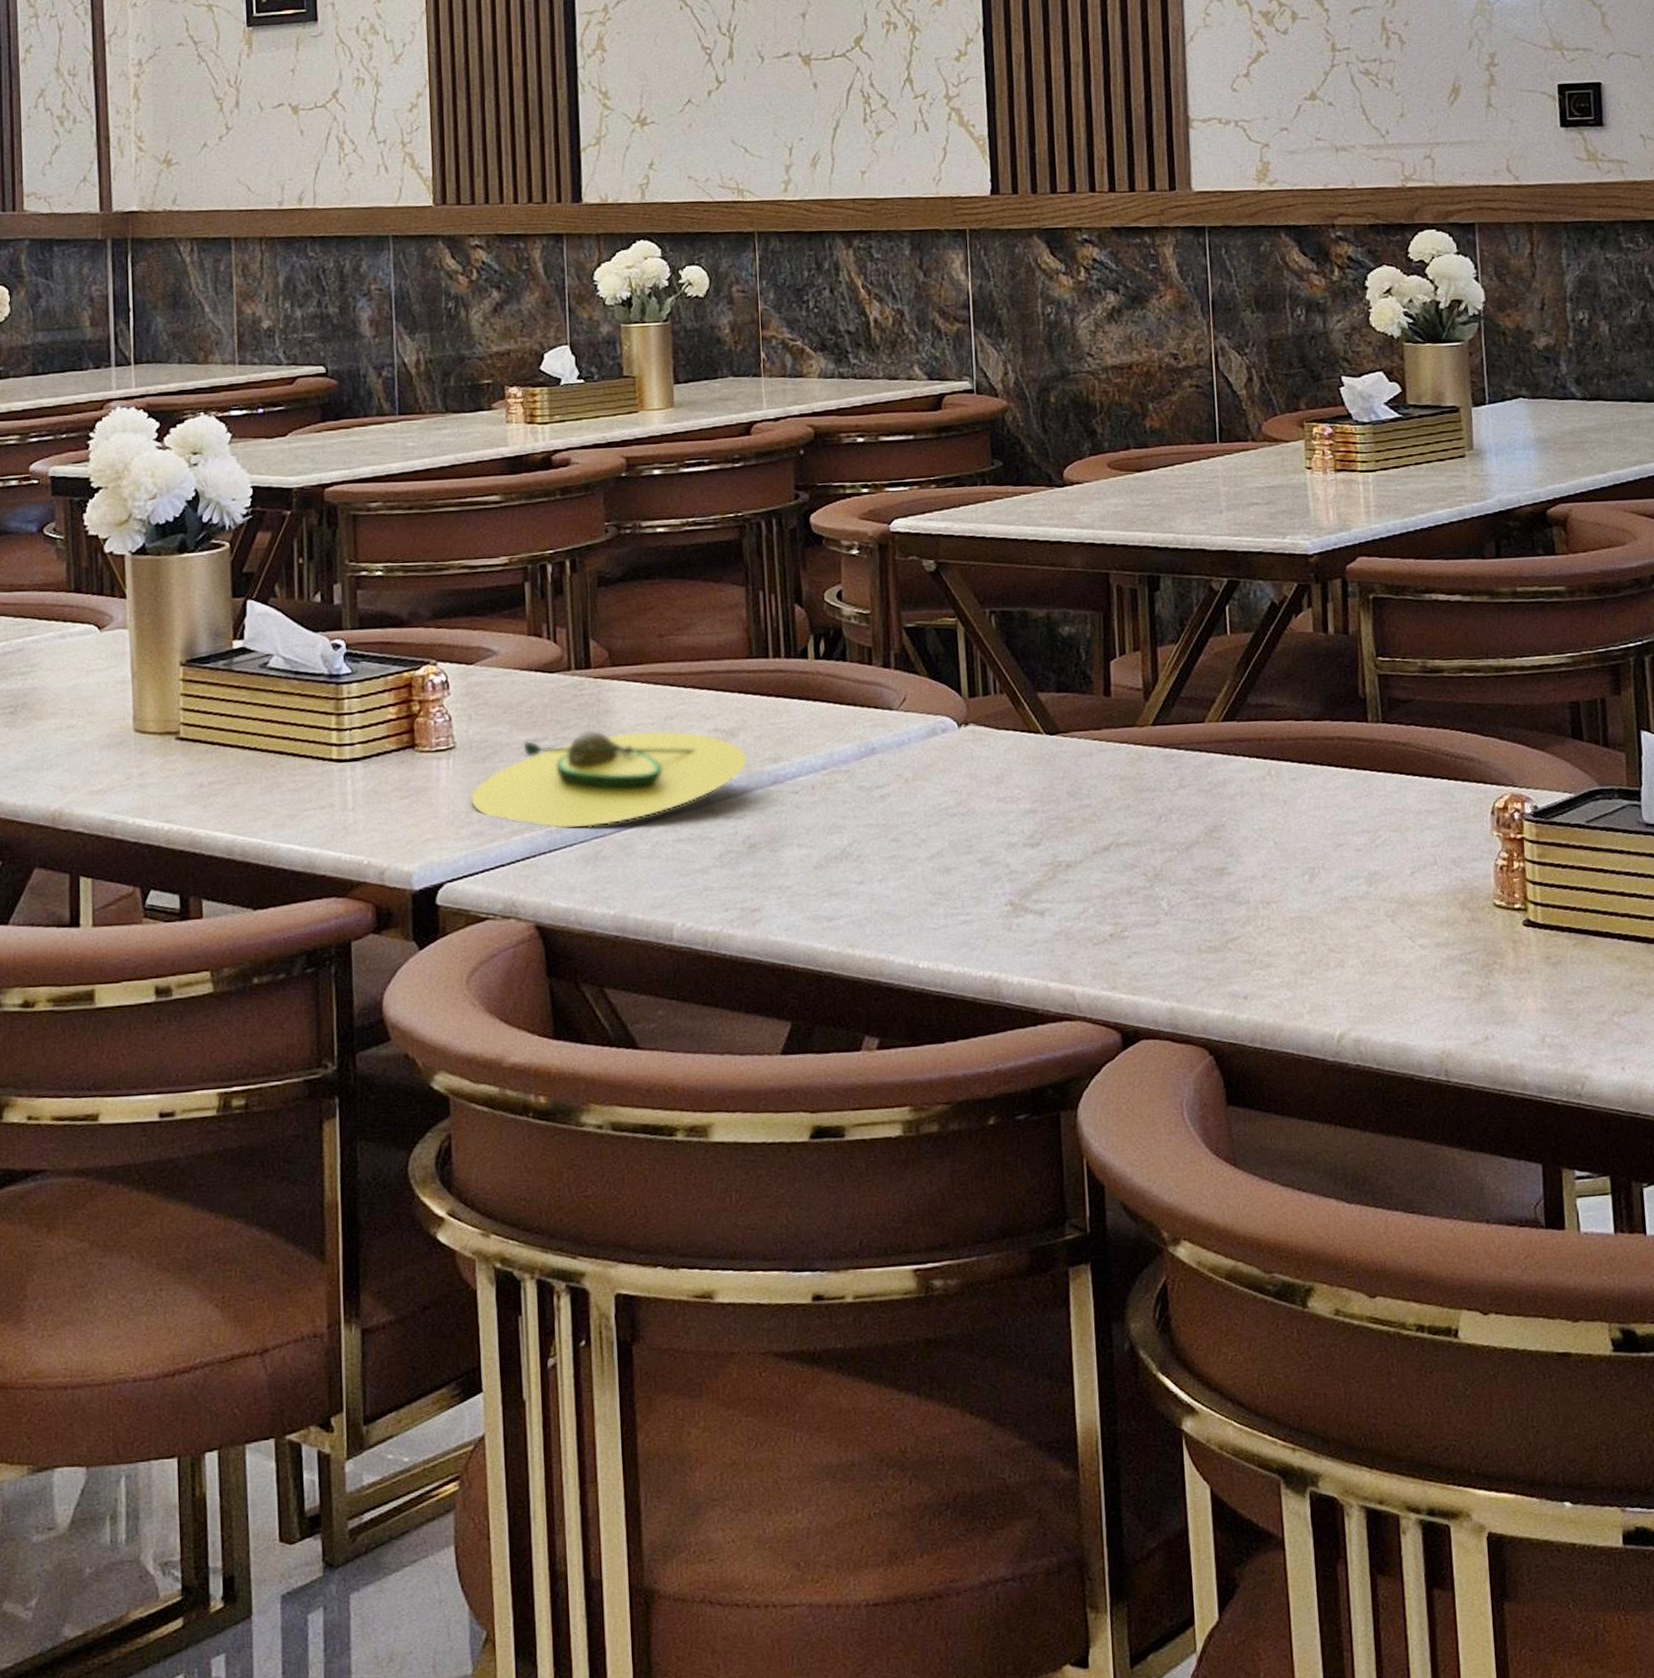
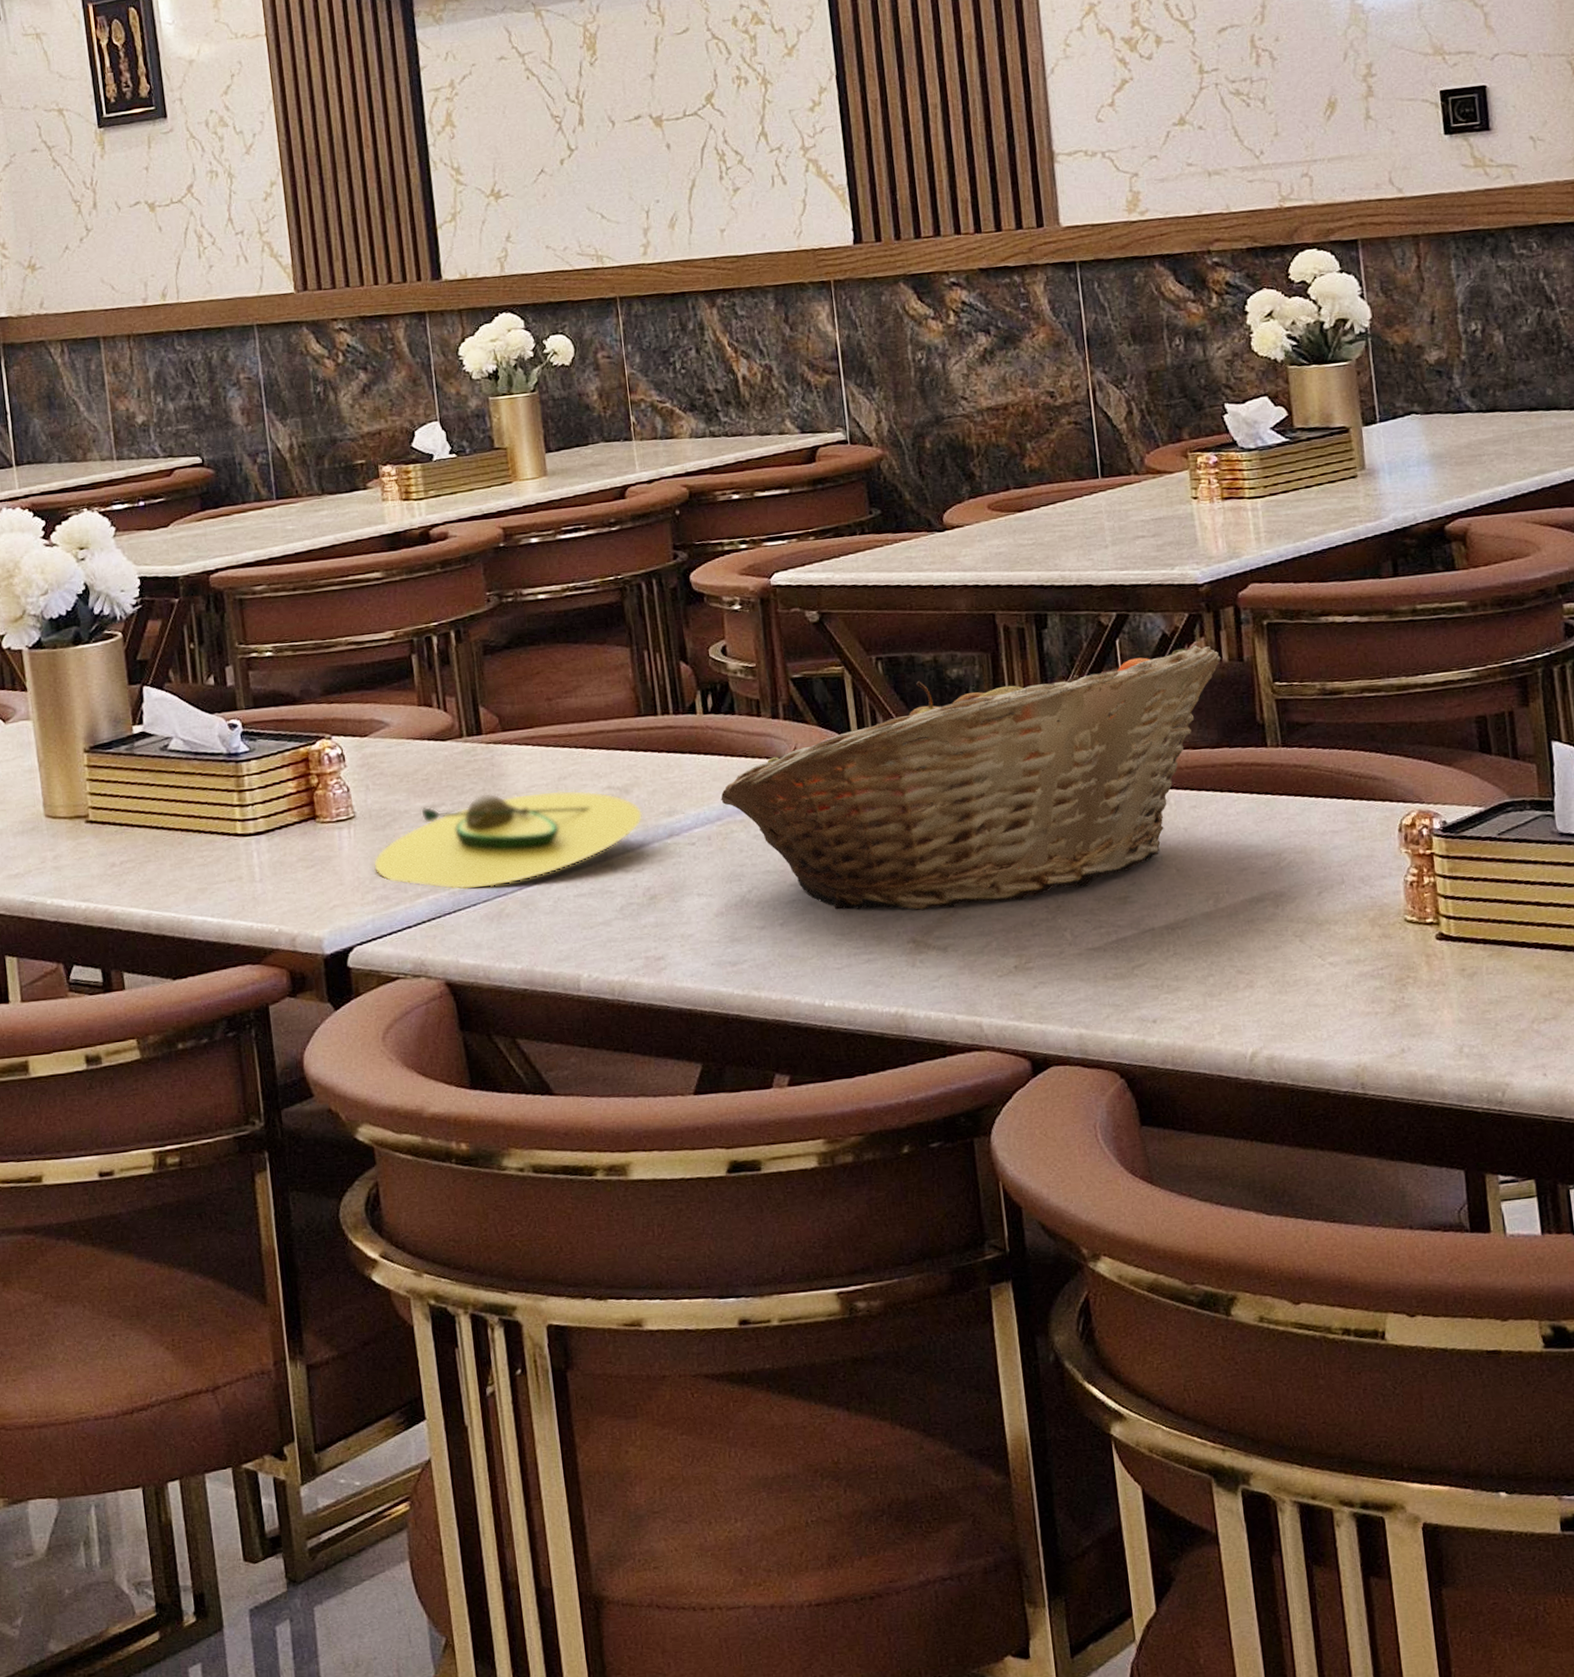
fruit basket: none [827,615,1327,873] -> present [721,644,1222,911]

